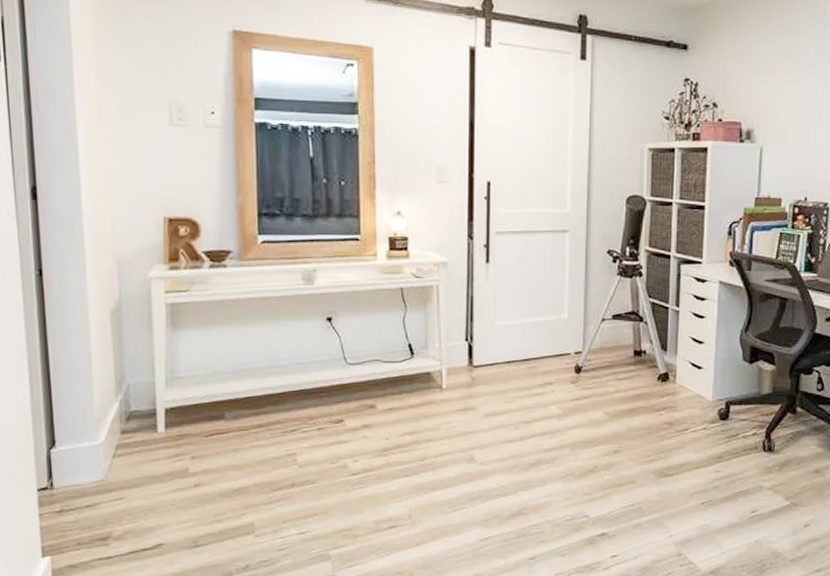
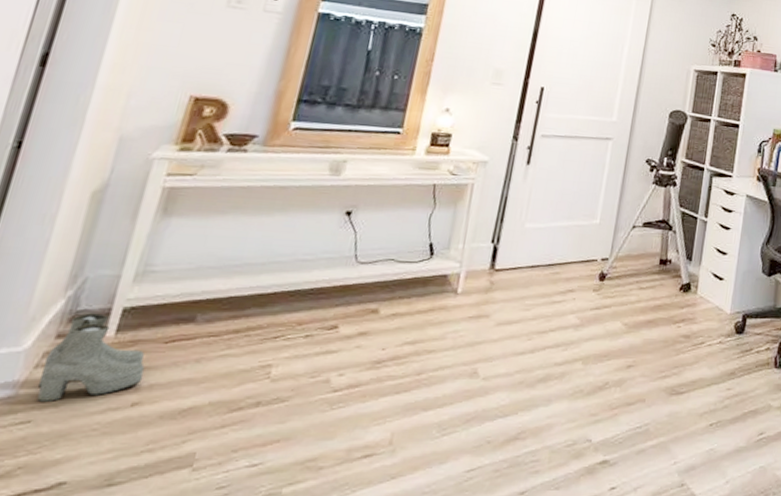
boots: none [119,413,197,485] -> present [36,313,145,403]

